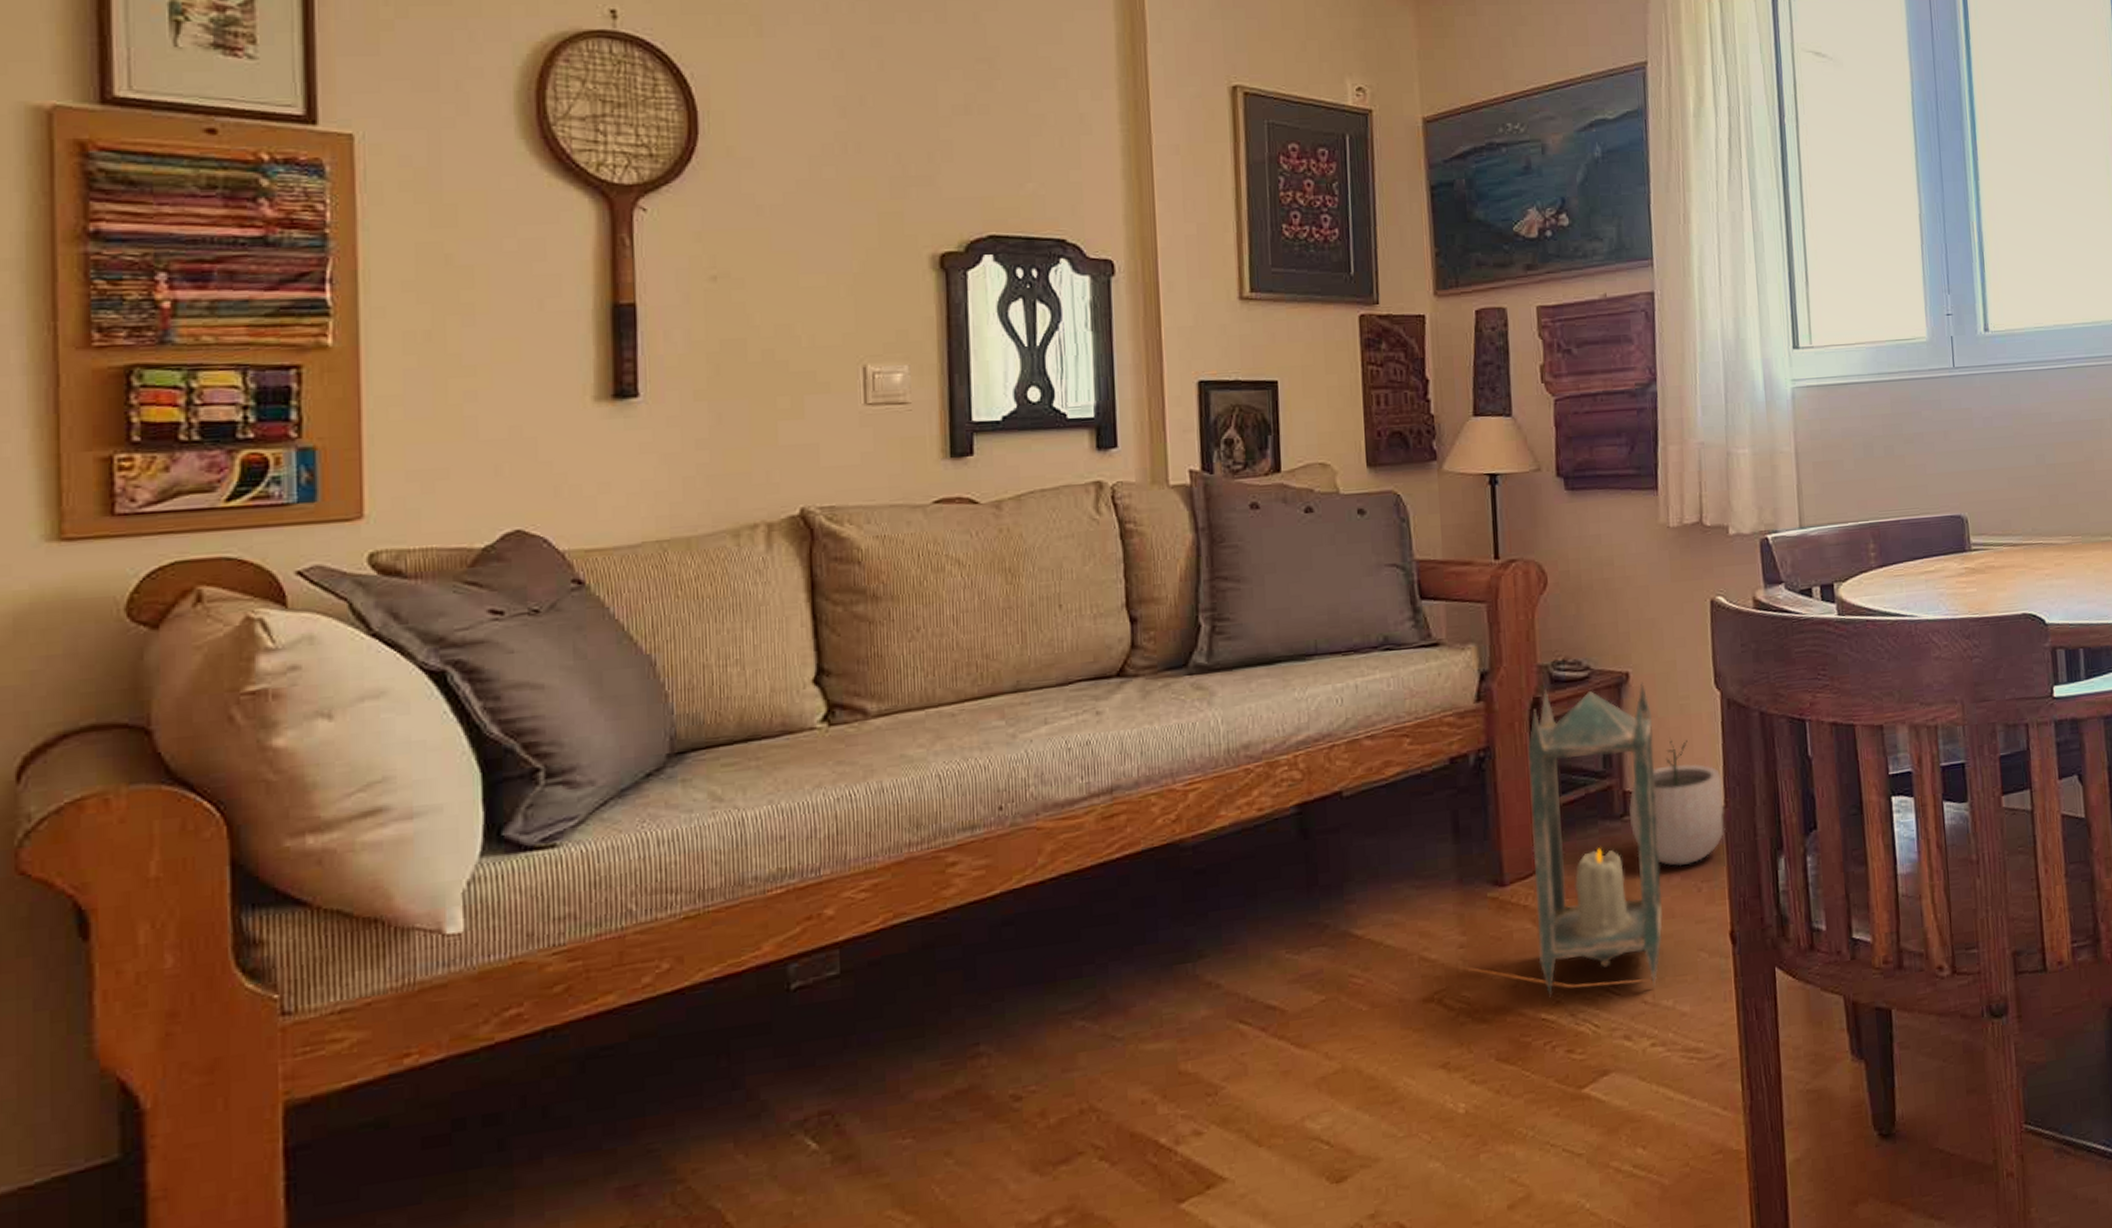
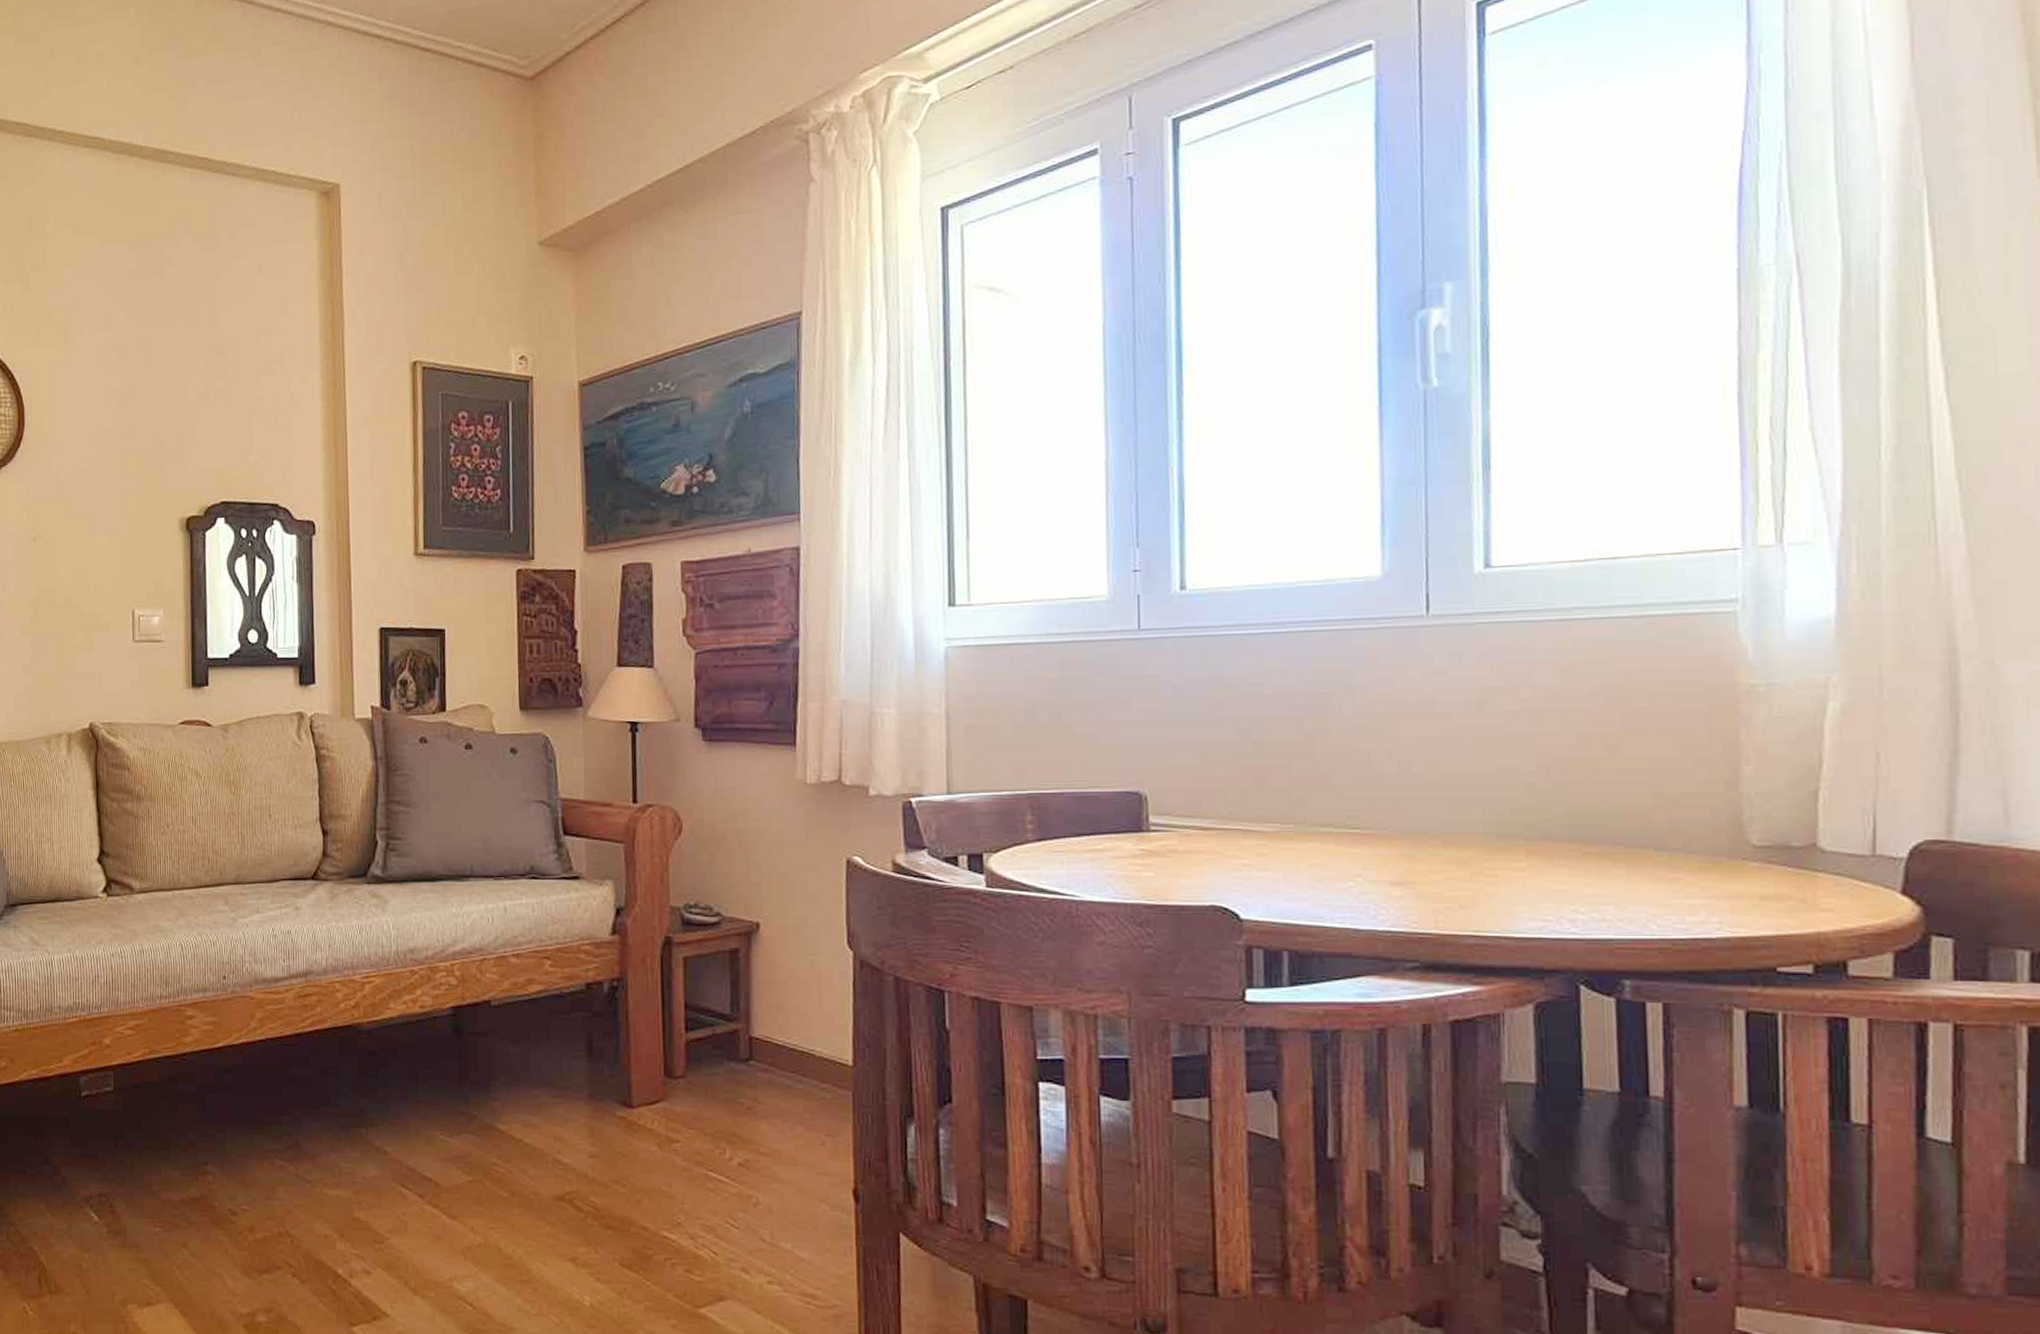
lantern: present [1528,681,1663,997] -> none [658,930,784,1228]
plant pot: present [1629,737,1725,867] -> none [755,990,853,1118]

